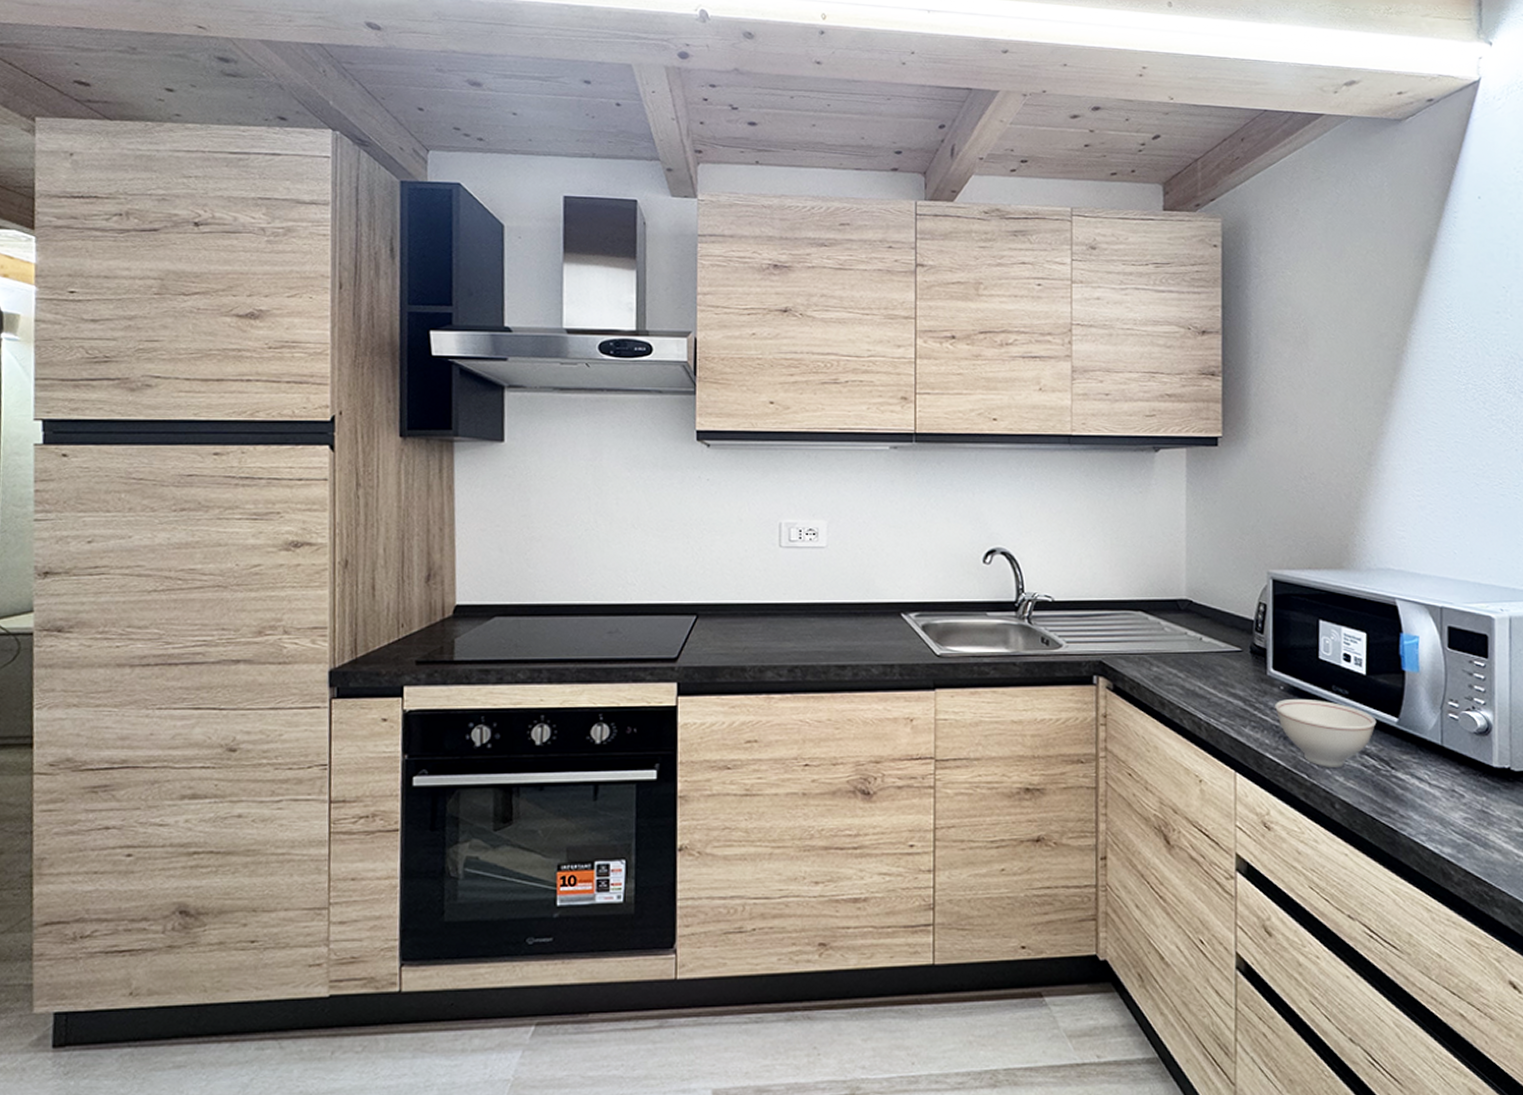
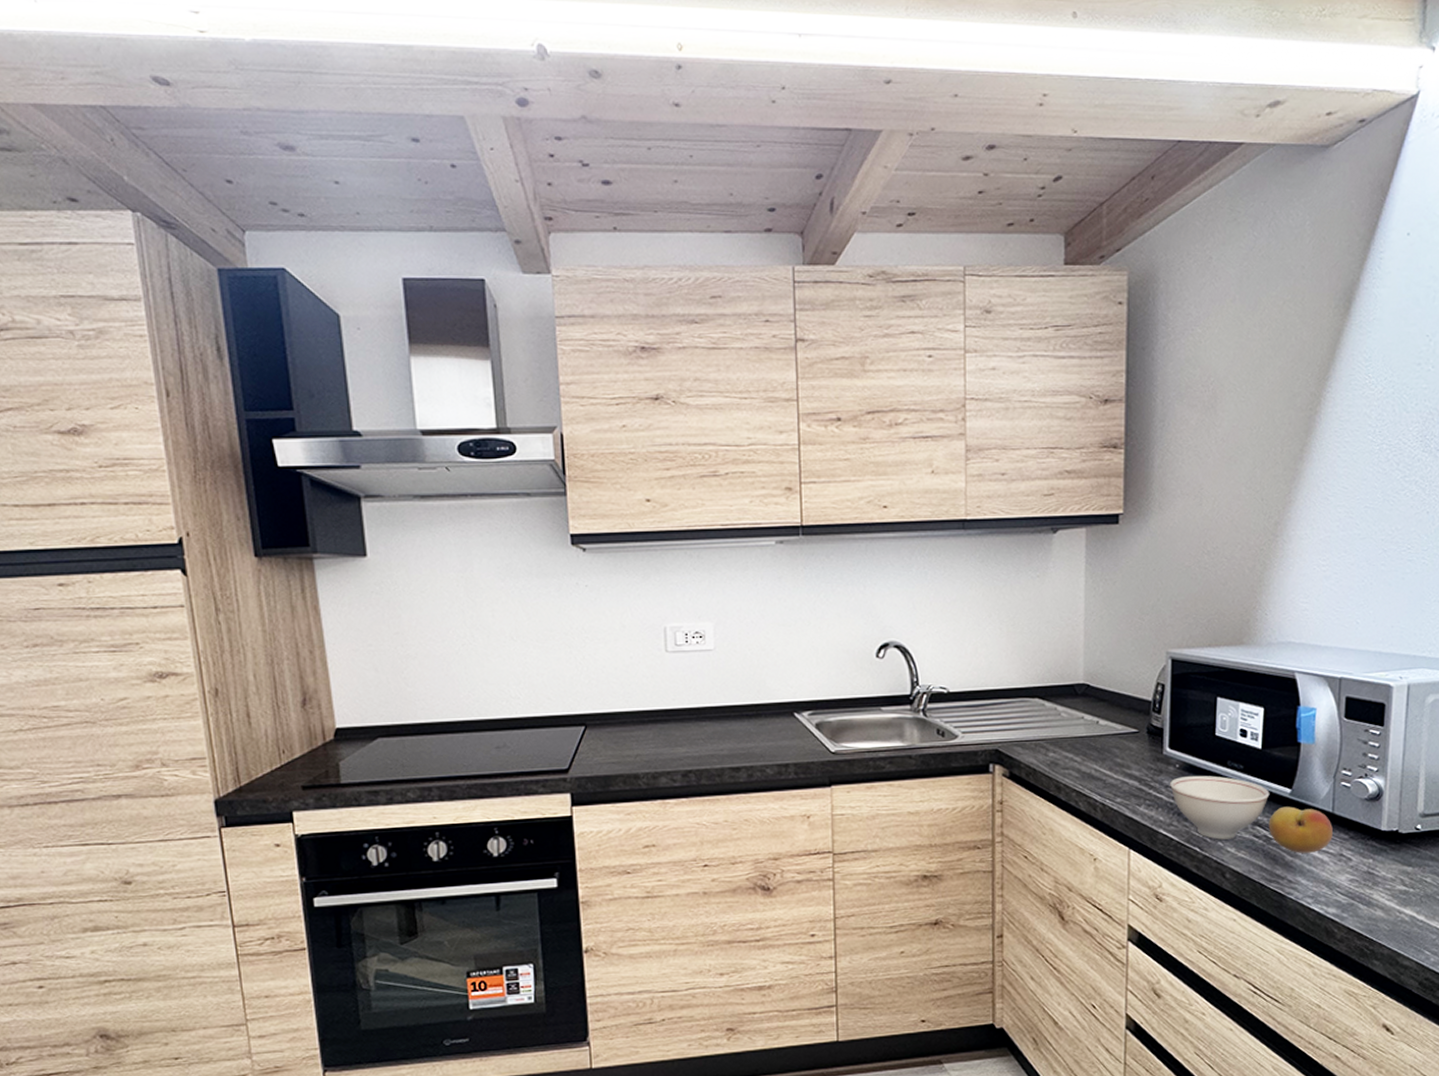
fruit: none [1377,736,1443,786] -> present [1268,806,1333,853]

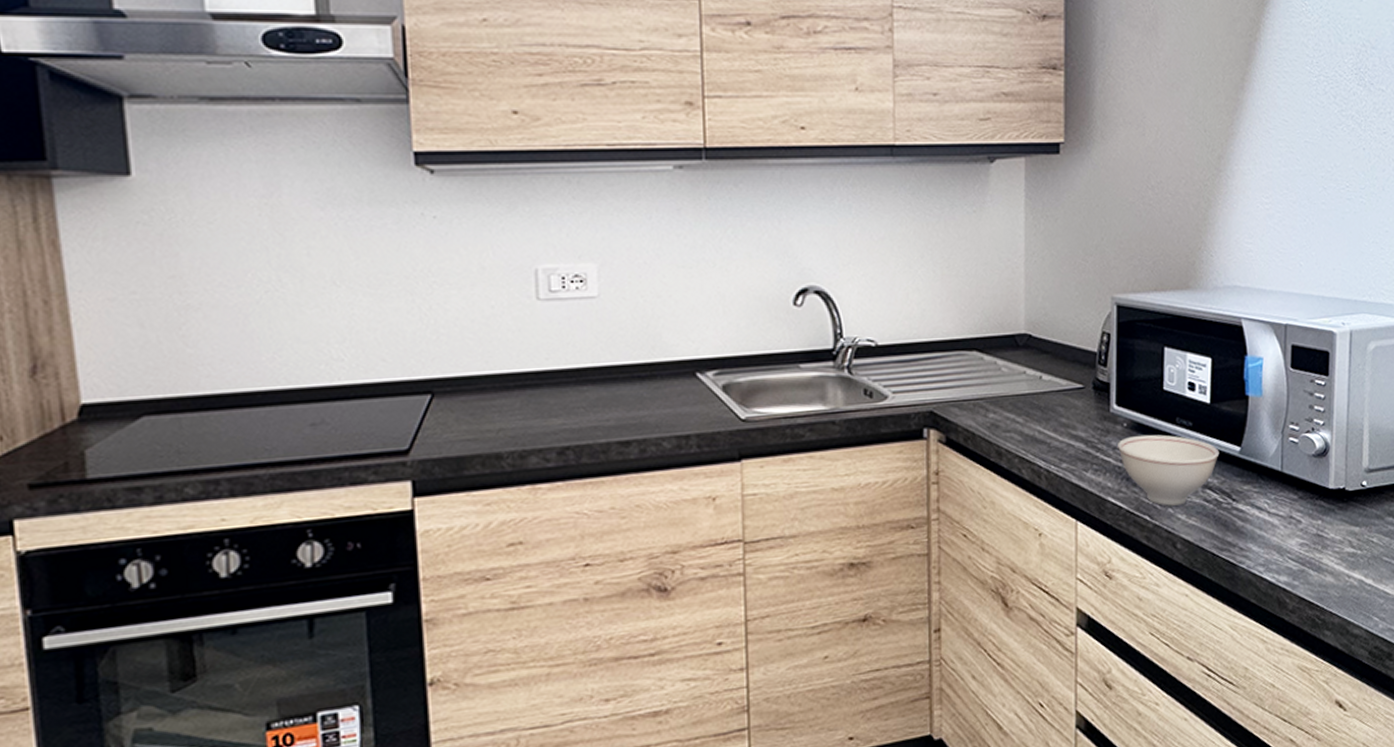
fruit: present [1268,806,1333,853] -> none [1219,466,1282,517]

